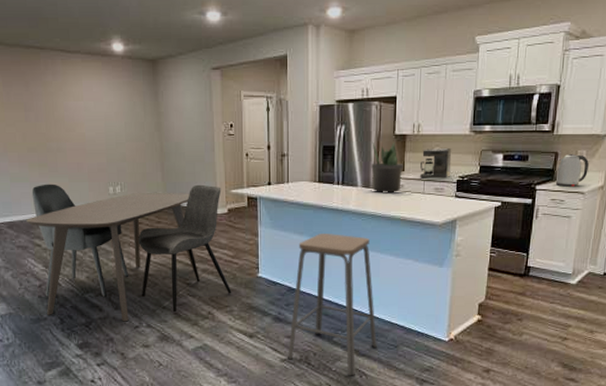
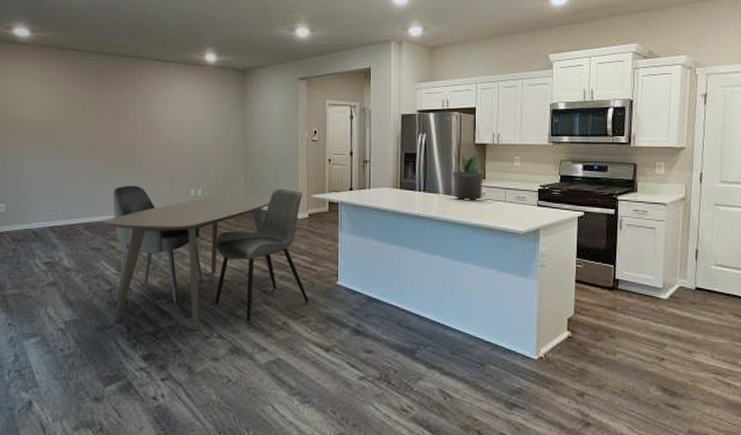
bar stool: present [288,234,377,376] -> none [366,241,462,398]
coffee maker: present [420,147,452,179] -> none [501,157,532,187]
kettle: present [555,153,589,187] -> none [636,165,668,198]

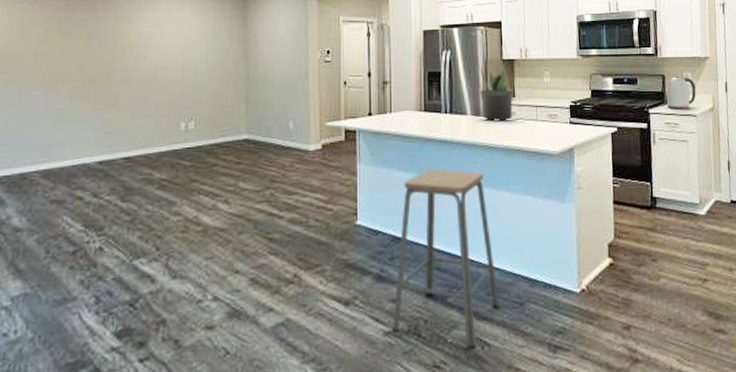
dining table: present [104,196,272,332] -> none [68,127,279,296]
dining chair: present [112,185,204,305] -> none [79,121,196,267]
dining chair: present [215,188,309,322] -> none [210,117,324,278]
bar stool: none [366,241,462,398] -> present [393,169,499,349]
kettle: none [636,165,668,198] -> present [666,76,696,110]

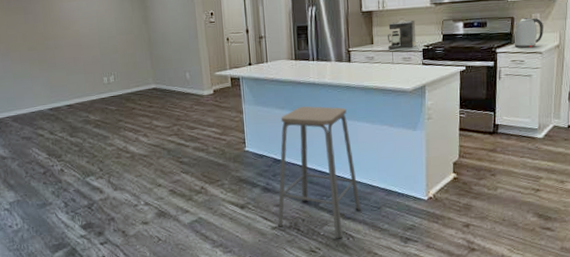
planter: present [479,66,514,121] -> none [341,17,372,65]
coffee maker: none [531,72,563,105] -> present [388,19,417,50]

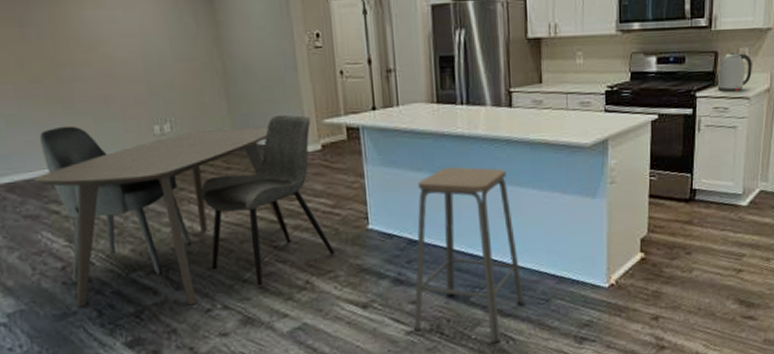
dining table: none [29,78,186,202] -> present [34,127,283,307]
dining chair: none [33,78,126,183] -> present [38,125,193,282]
dining chair: none [132,69,222,190] -> present [201,114,335,286]
coffee maker: present [388,19,417,50] -> none [561,51,598,91]

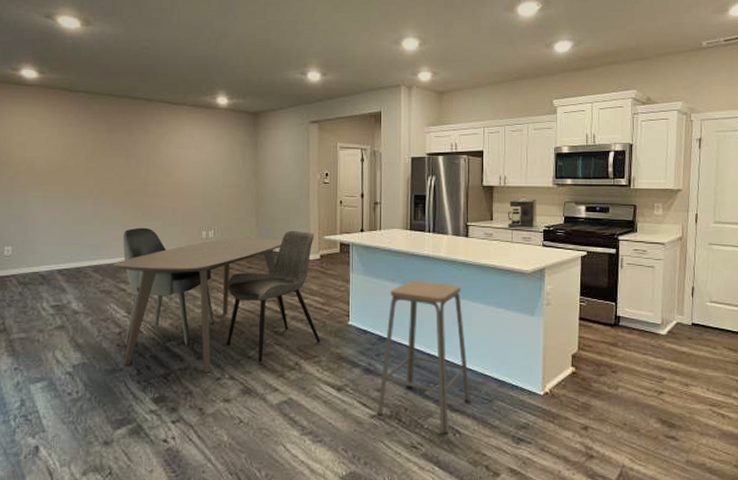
coffee maker: none [561,51,598,91] -> present [508,198,537,228]
kettle: present [717,52,752,92] -> none [636,206,666,238]

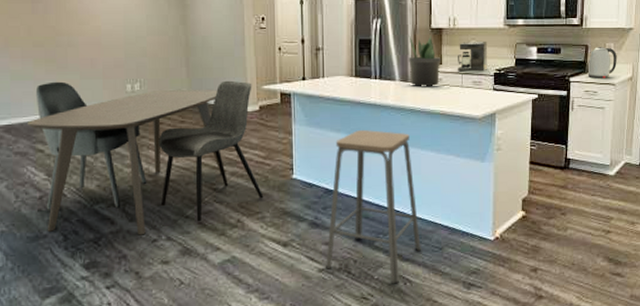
planter: none [461,192,492,241] -> present [408,35,441,86]
kettle: none [636,206,666,238] -> present [587,46,617,79]

